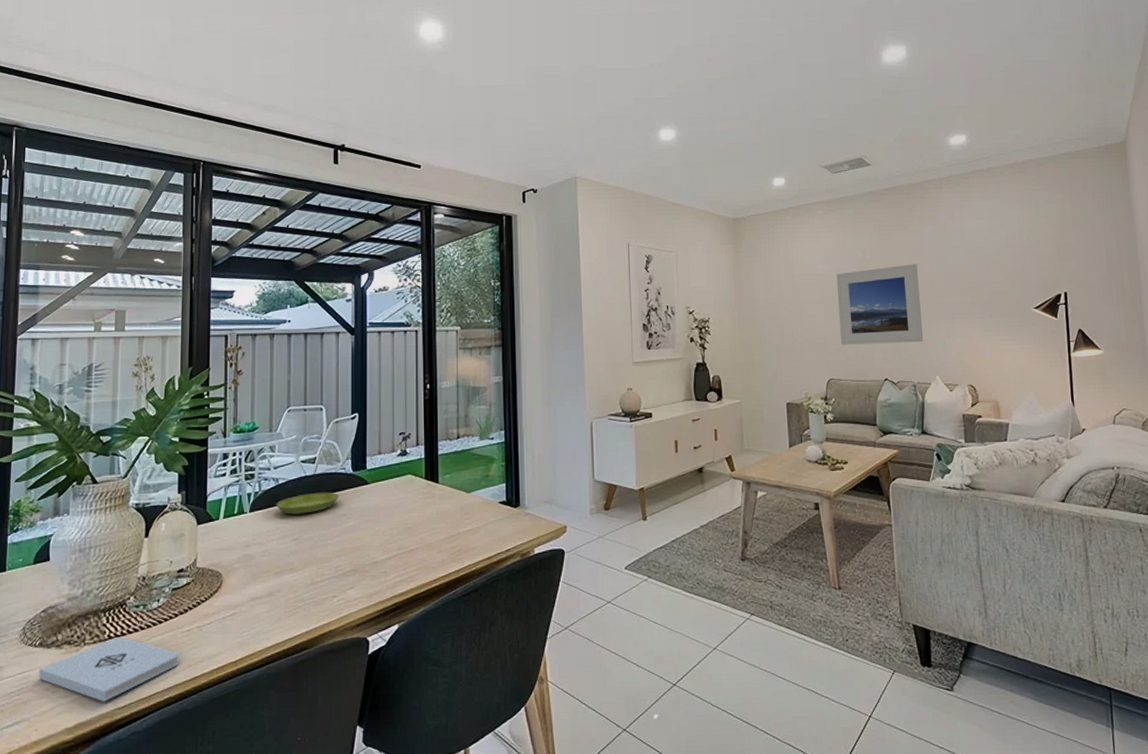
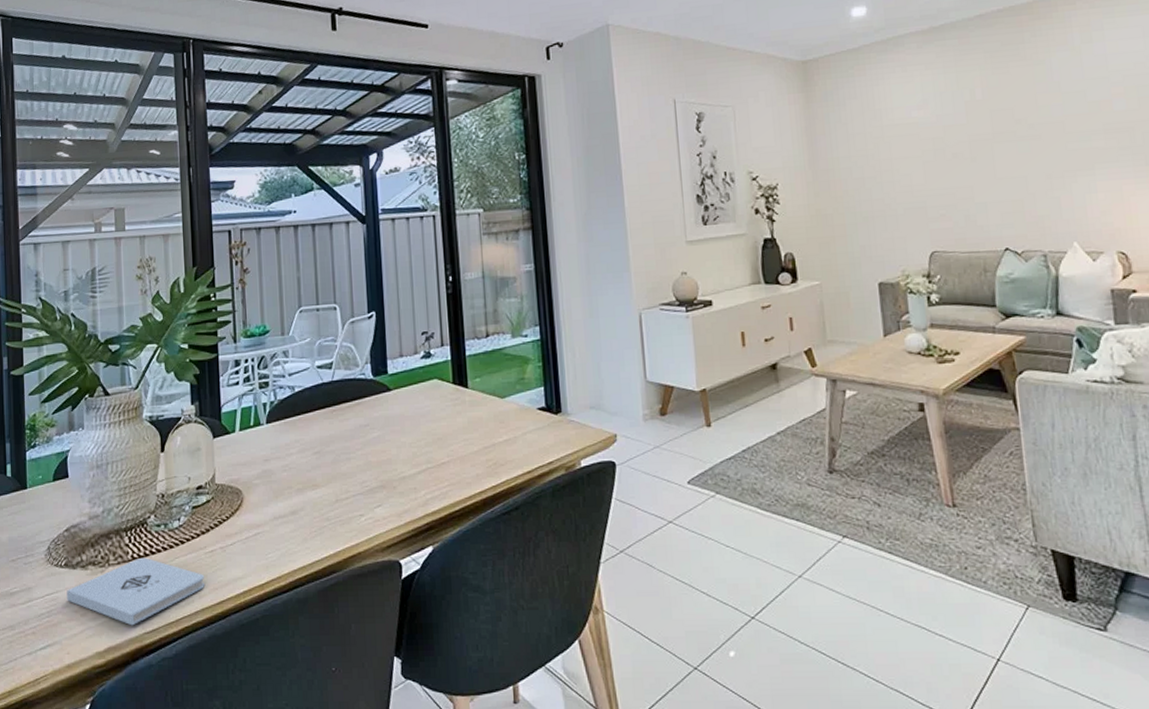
saucer: present [276,492,340,515] -> none [293,400,361,426]
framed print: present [836,264,923,345] -> none [936,102,1055,209]

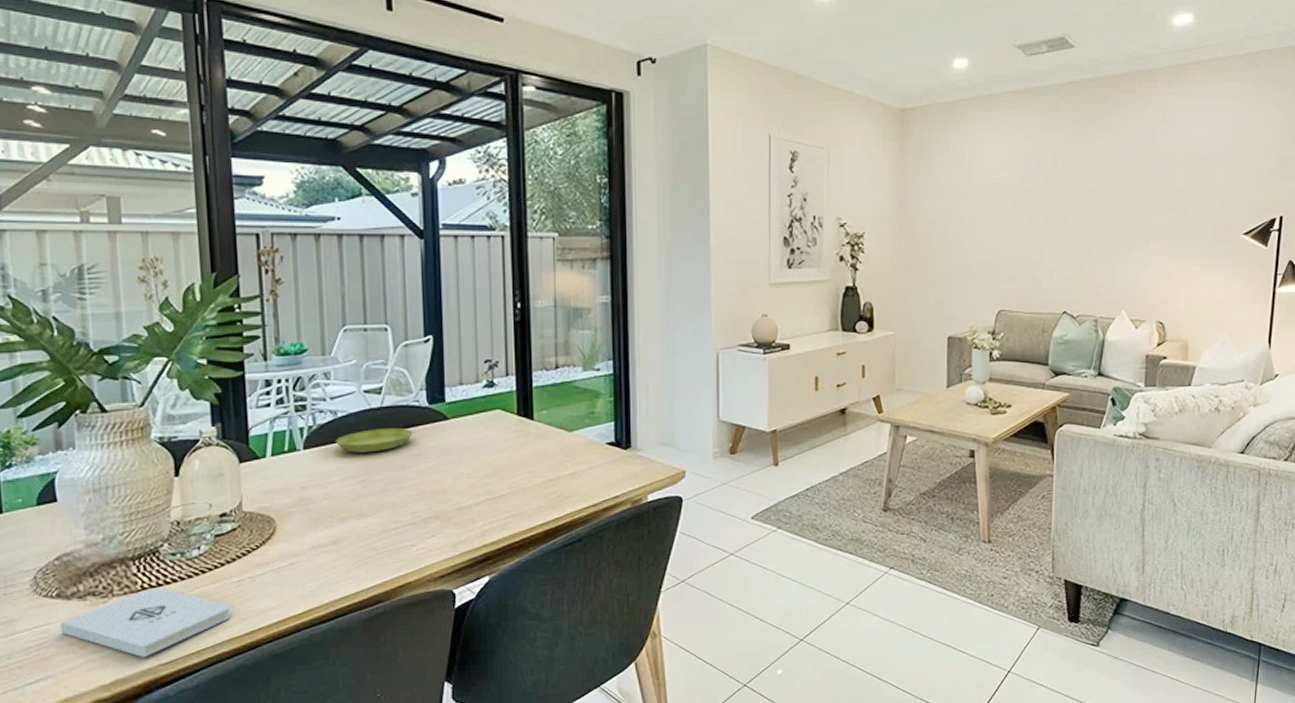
saucer: none [293,400,361,426] -> present [335,427,414,453]

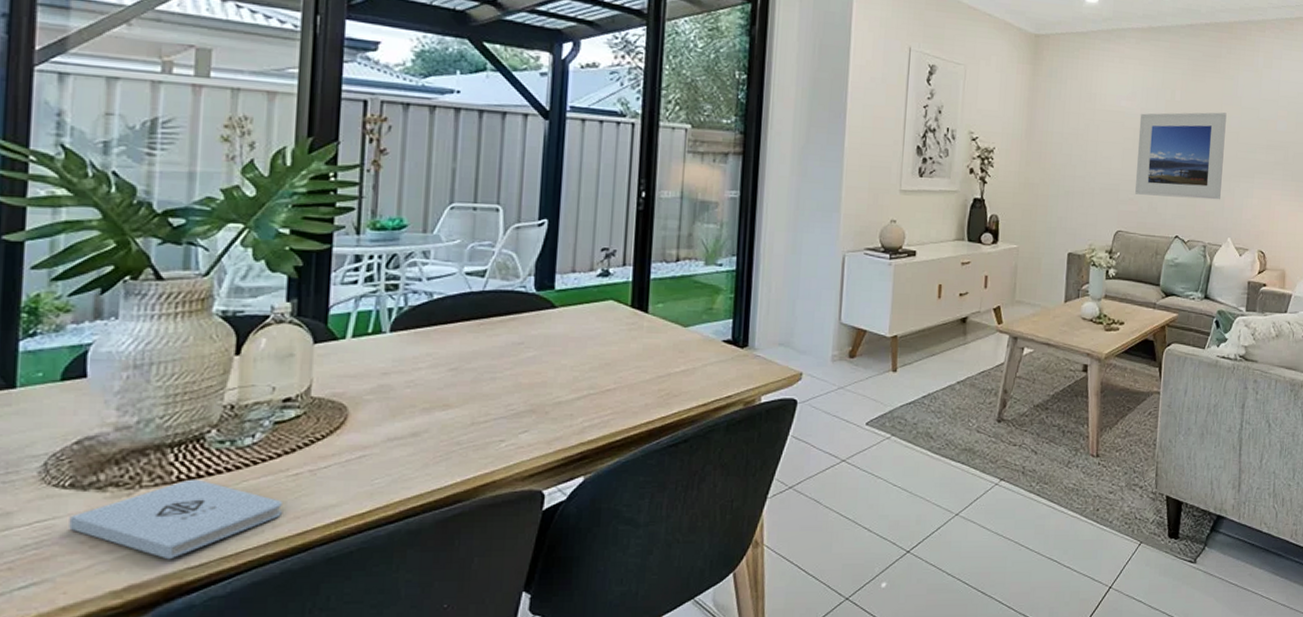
saucer: present [335,427,414,453] -> none [427,313,516,339]
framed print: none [1017,175,1116,270] -> present [1135,112,1227,200]

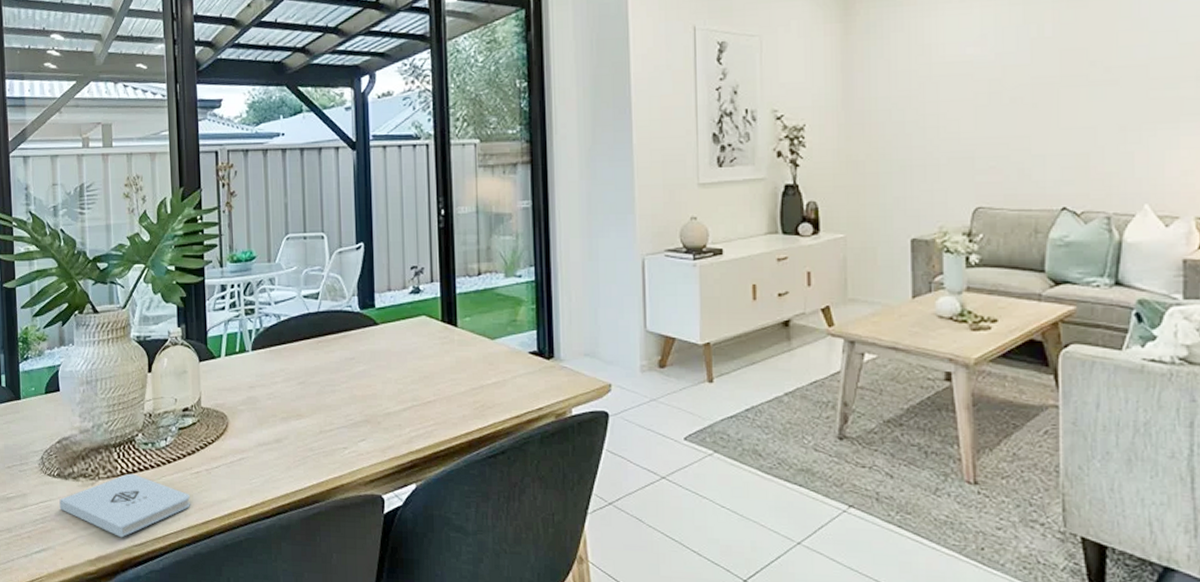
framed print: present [1135,112,1227,200] -> none [995,42,1127,160]

